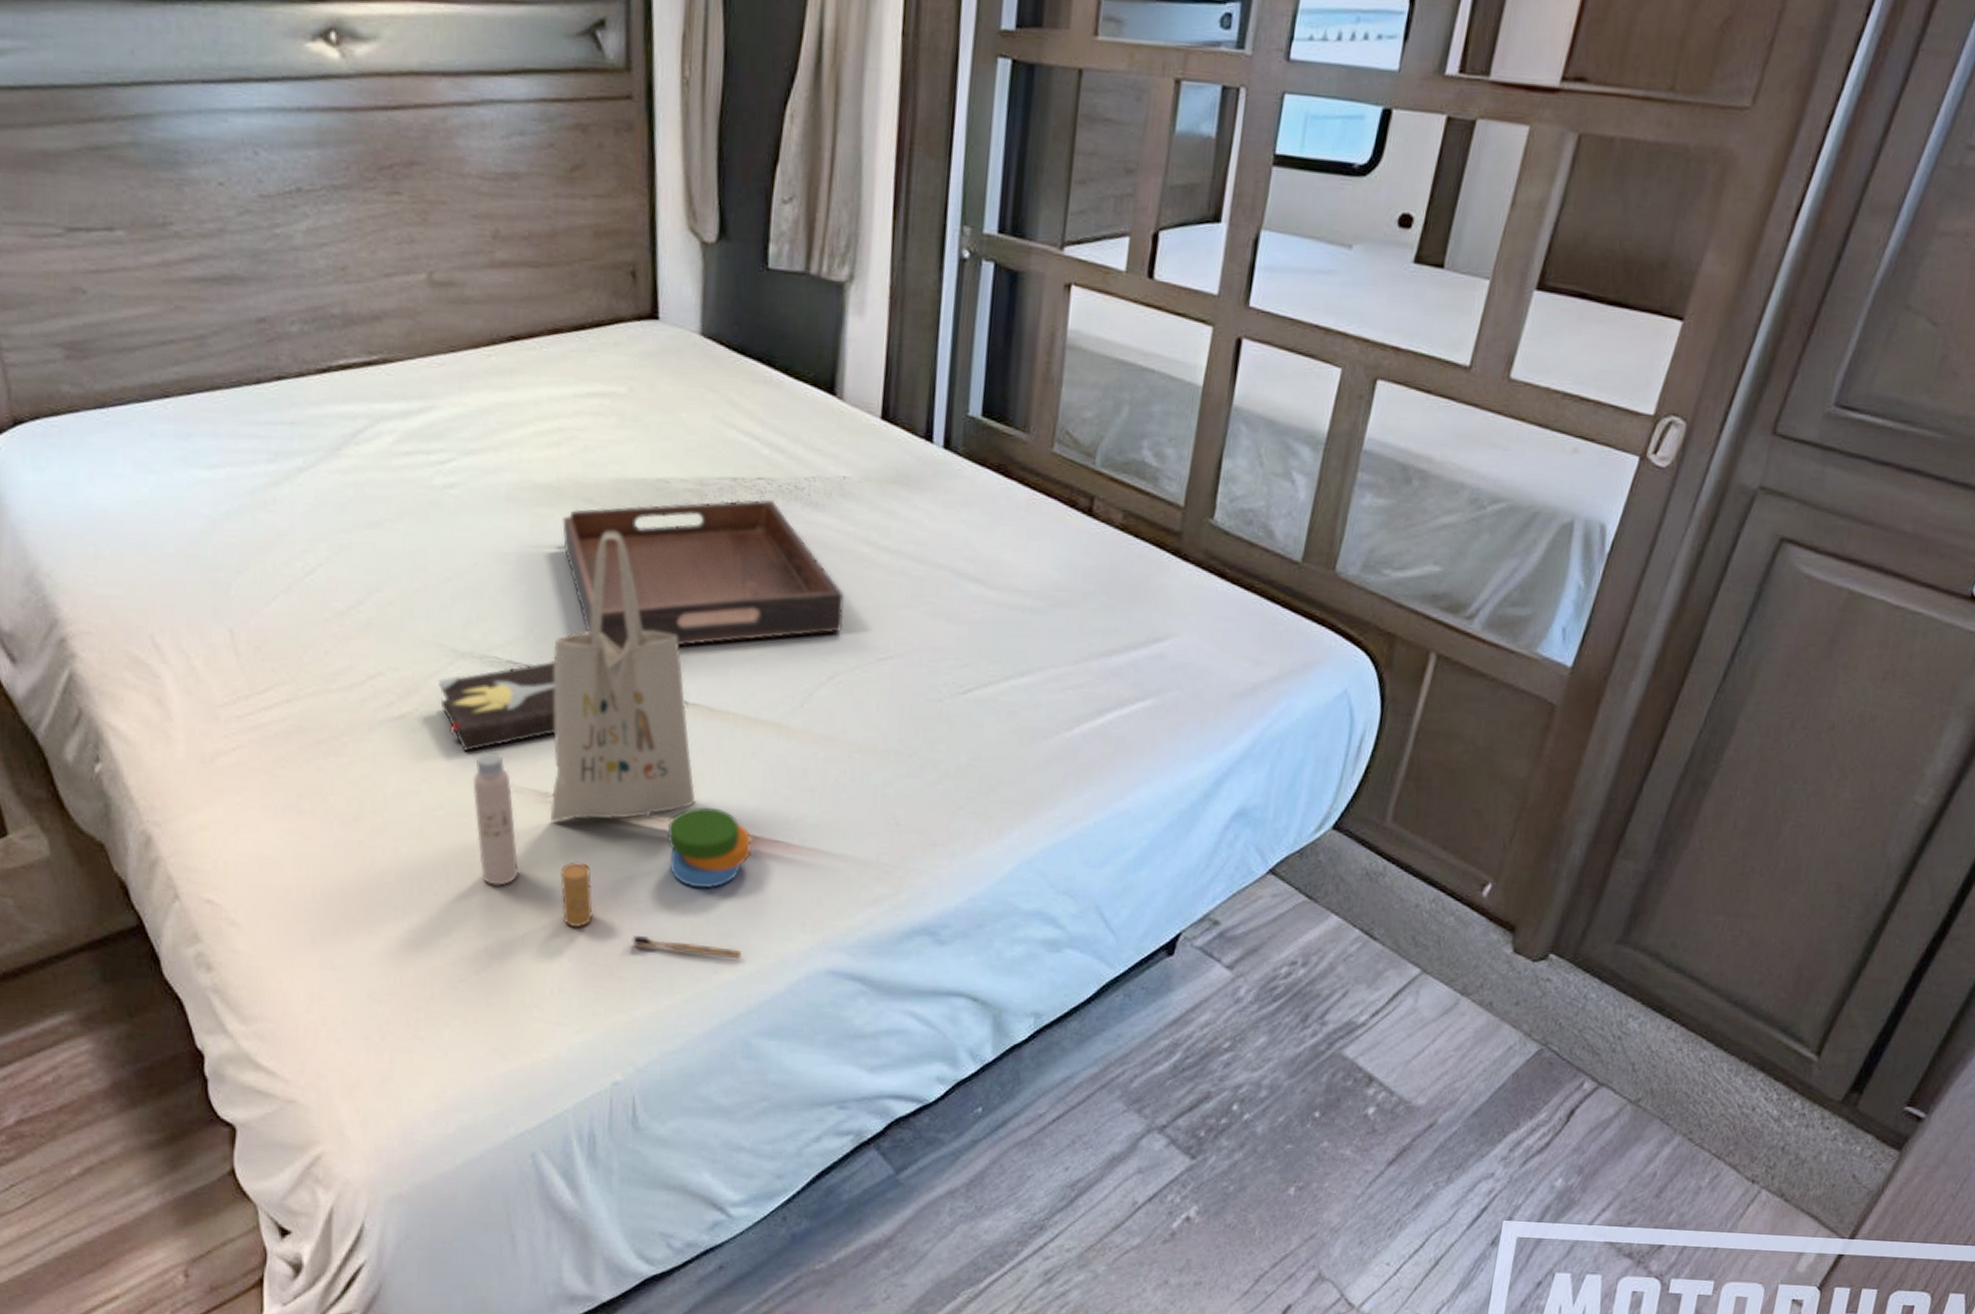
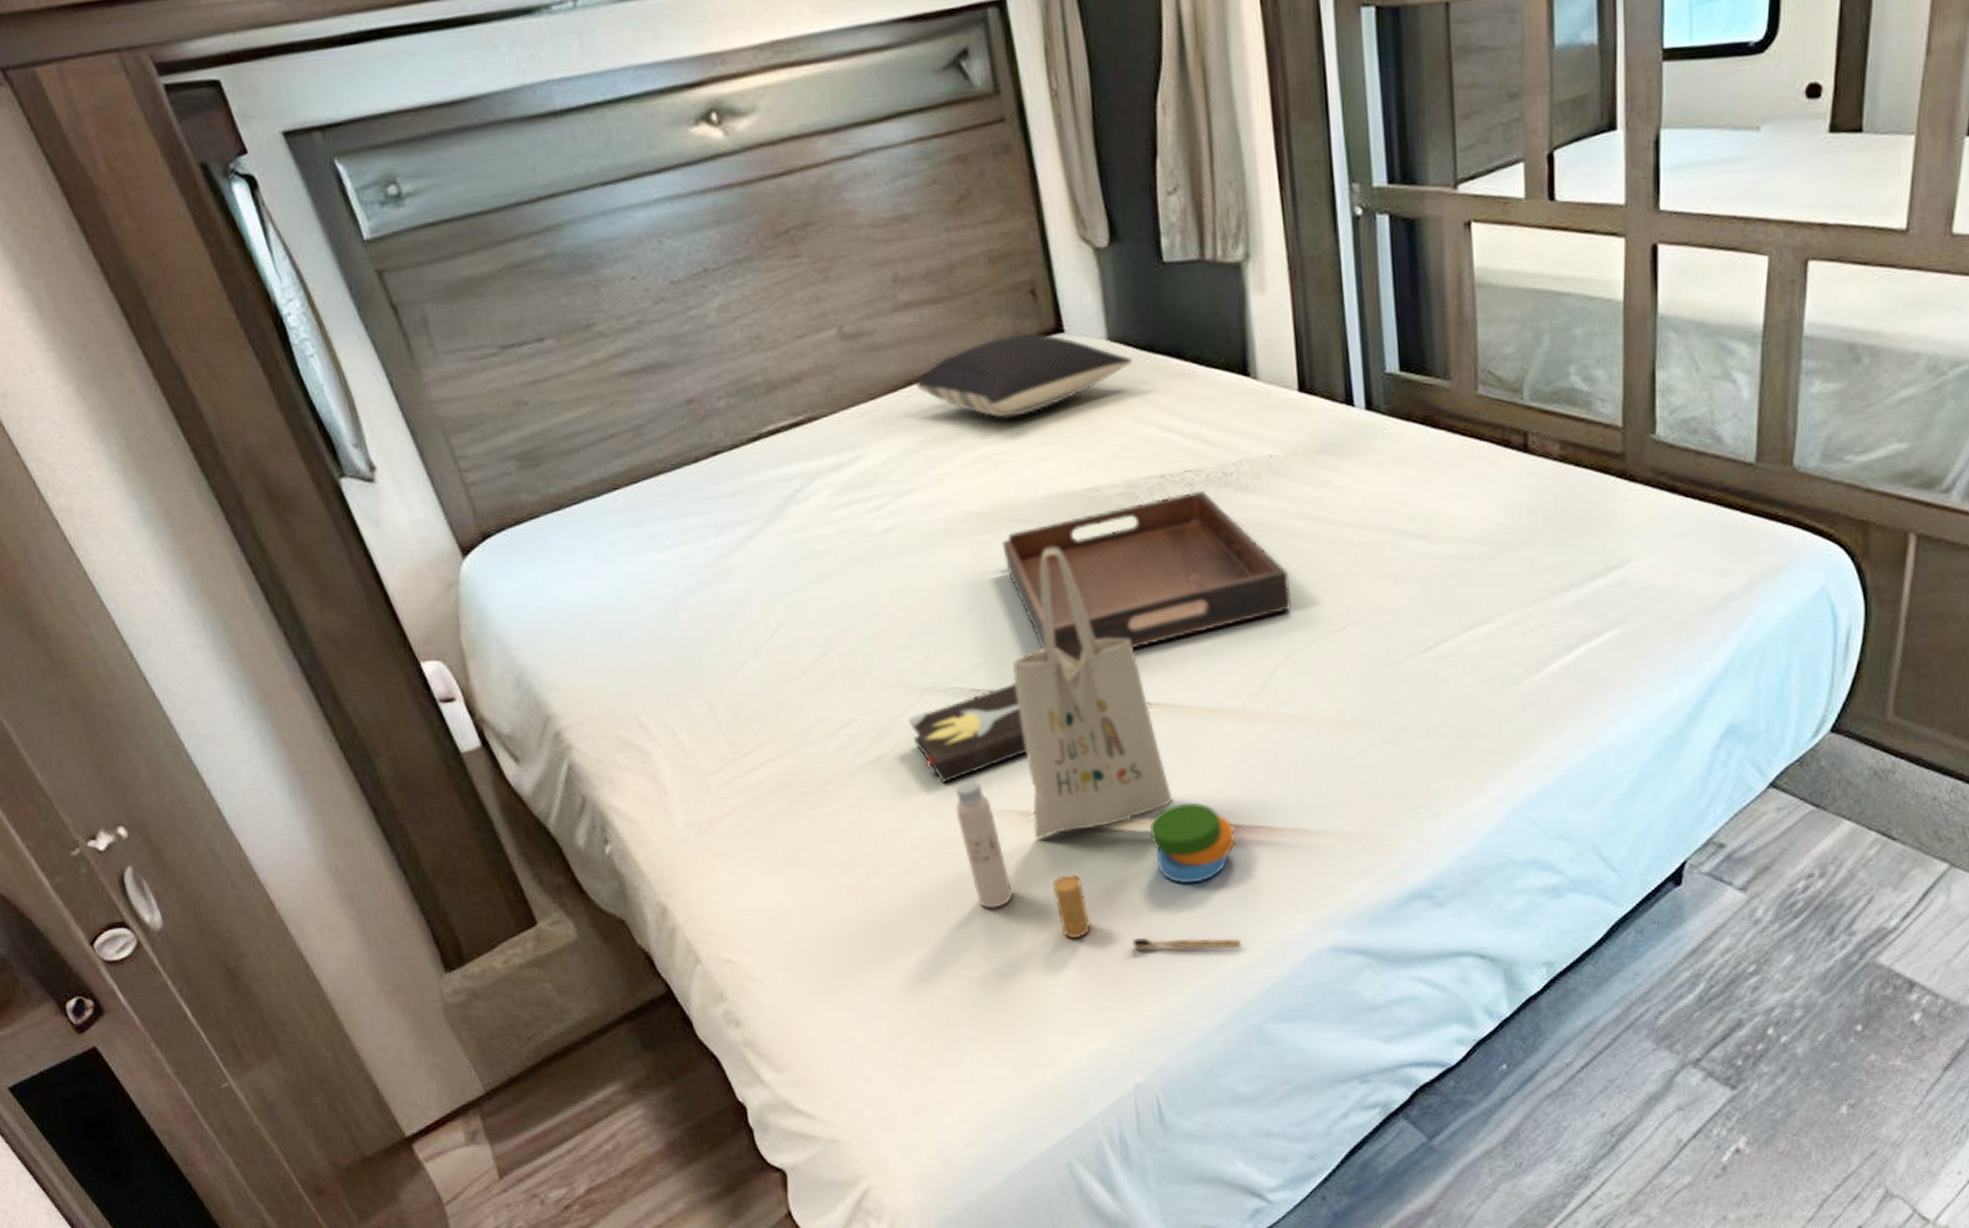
pillow: none [500,312,723,395] -> present [915,333,1133,418]

